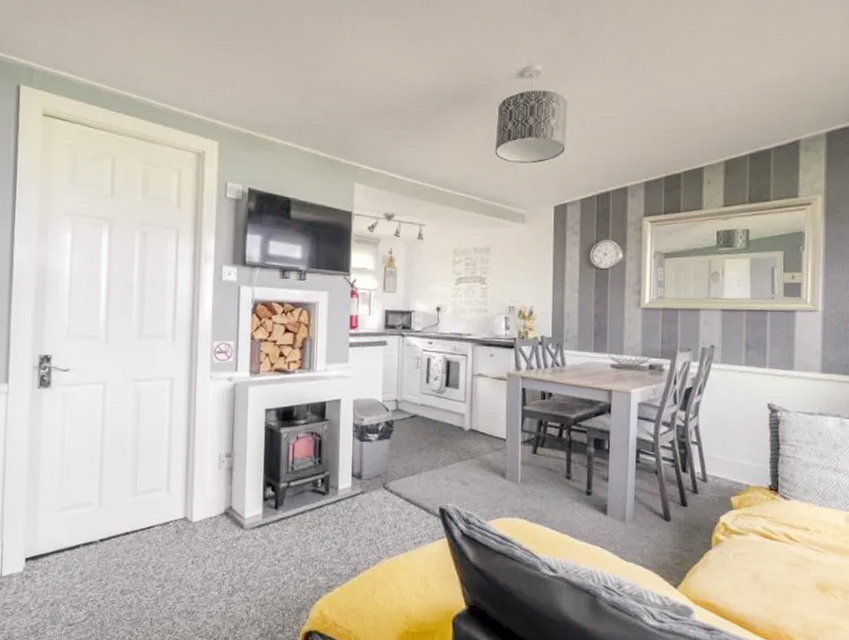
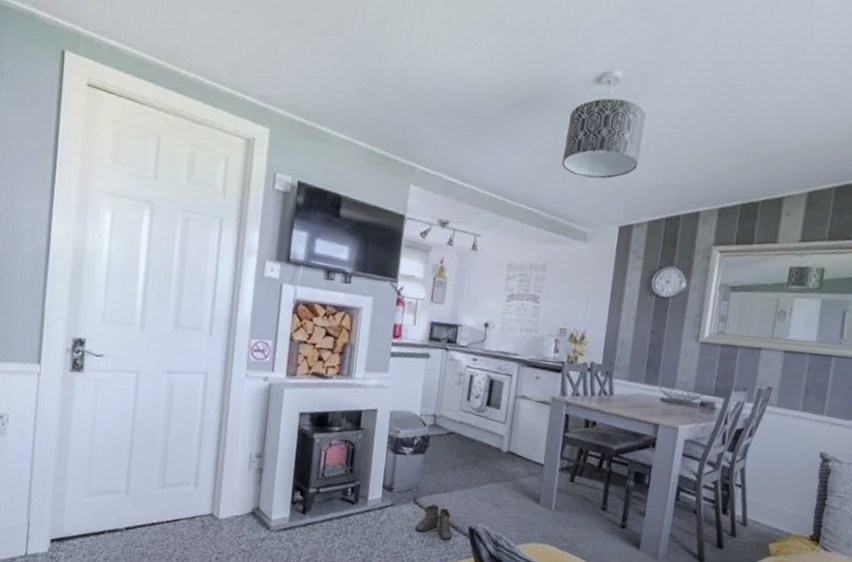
boots: none [387,488,425,523] -> present [415,504,454,540]

